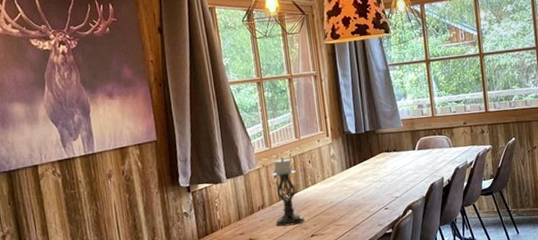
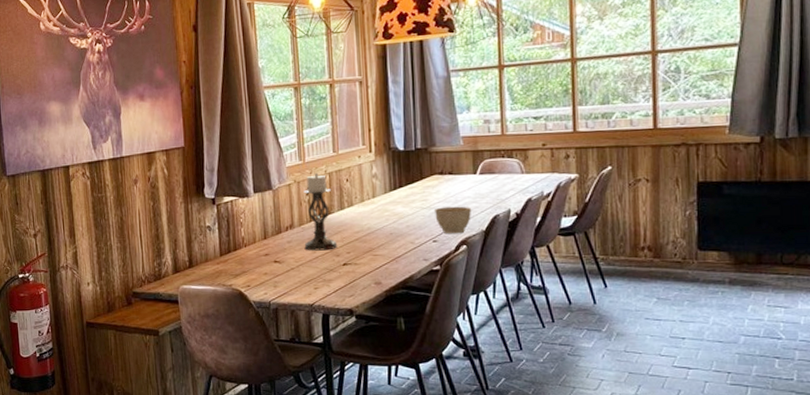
planter bowl: none [384,177,414,201] -> present [435,206,472,234]

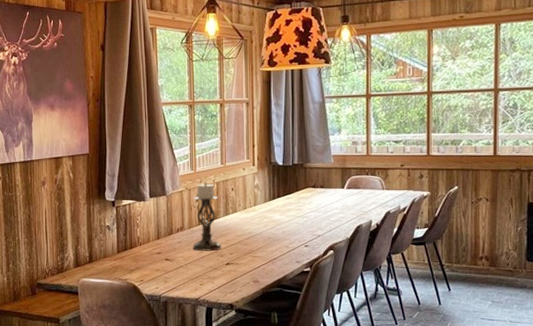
planter bowl: present [435,206,472,234] -> none [307,216,339,240]

